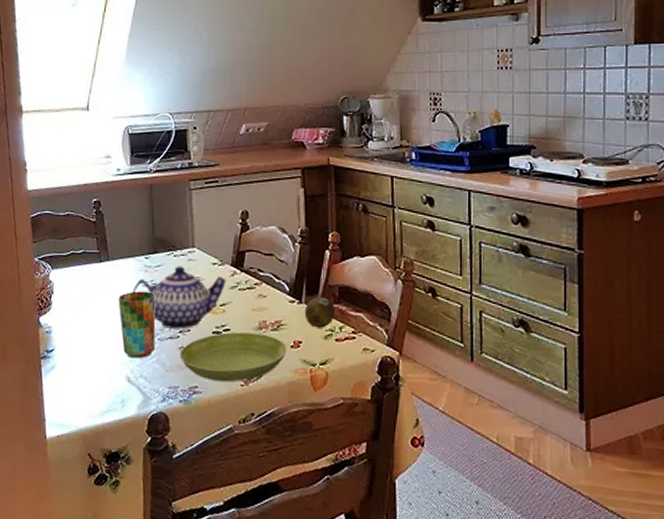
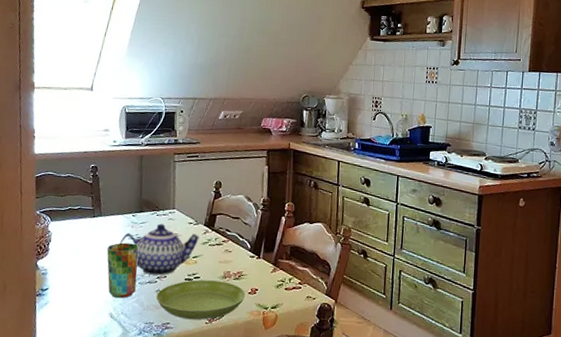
fruit: present [304,297,335,328] -> none [261,254,287,279]

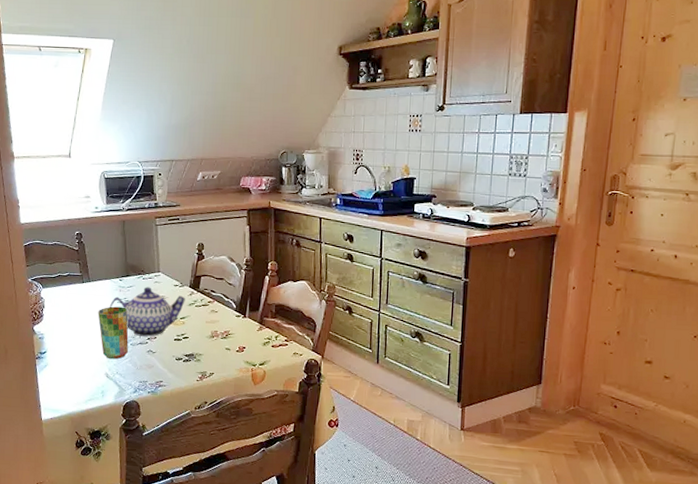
saucer: present [156,279,246,320] -> none [148,339,234,378]

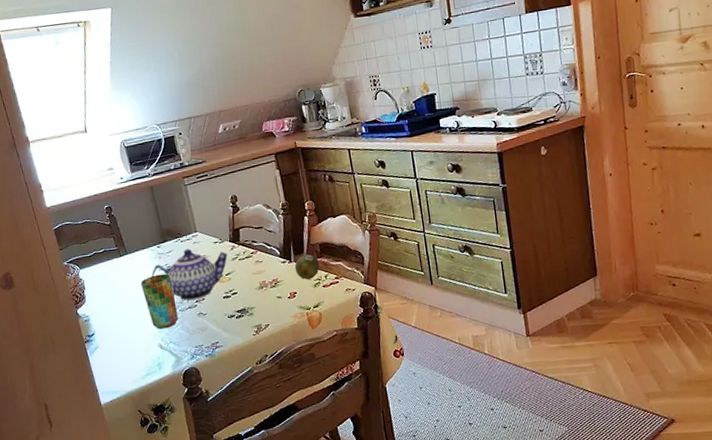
fruit: none [248,313,272,337] -> present [294,254,320,280]

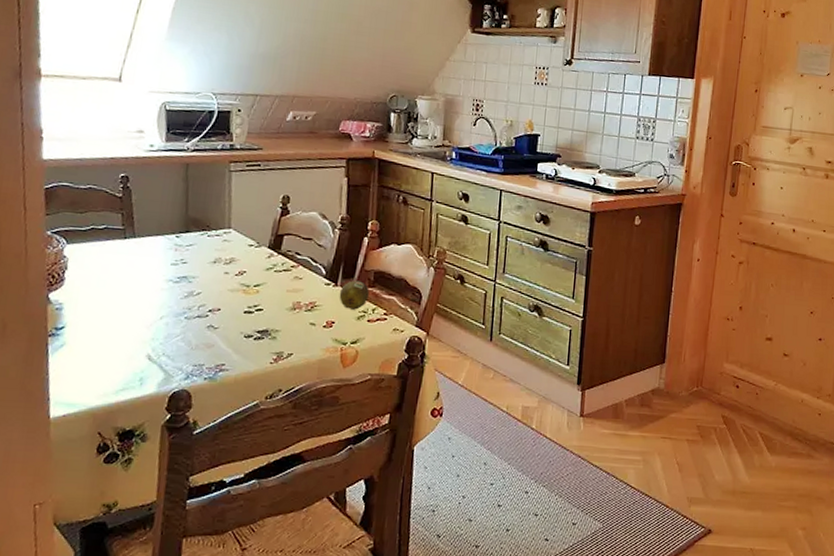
cup: present [140,273,178,330] -> none [142,269,184,337]
teapot: present [151,248,228,301] -> none [159,246,262,309]

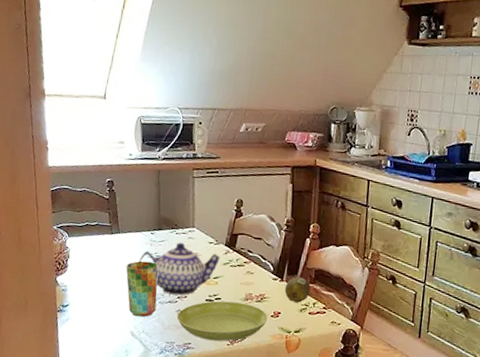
cup: none [142,269,184,337] -> present [126,261,158,317]
teapot: none [159,246,262,309] -> present [138,242,220,296]
saucer: none [207,312,320,360] -> present [176,301,268,342]

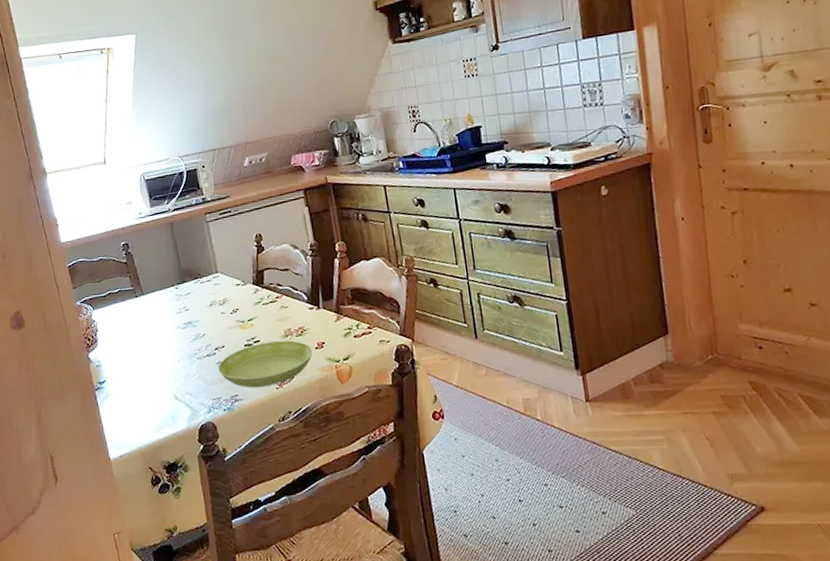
cup: present [126,261,158,317] -> none [156,317,195,379]
teapot: present [138,242,220,296] -> none [168,291,251,348]
fruit: present [284,277,311,303] -> none [323,300,351,329]

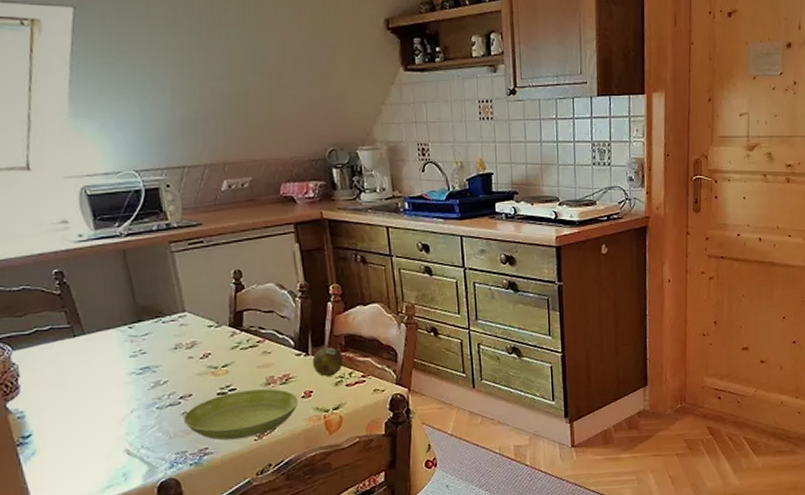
fruit: none [323,300,351,329] -> present [312,347,343,377]

